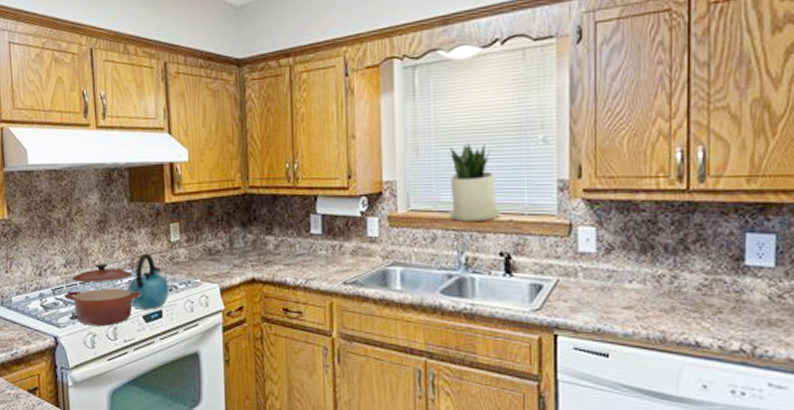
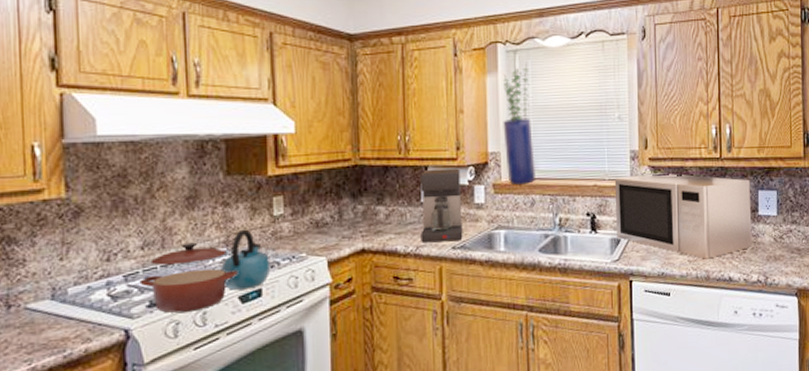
coffee maker: none [310,198,355,275] -> present [420,168,463,242]
vase: none [399,79,437,217] -> present [503,63,535,185]
planter: present [449,142,503,221] -> none [545,118,589,187]
microwave: none [536,208,734,317] -> present [614,173,752,259]

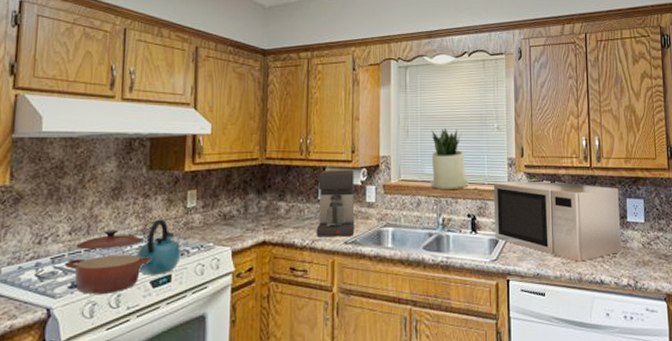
vase: present [503,63,535,185] -> none [394,77,421,186]
planter: none [545,118,589,187] -> present [430,127,470,189]

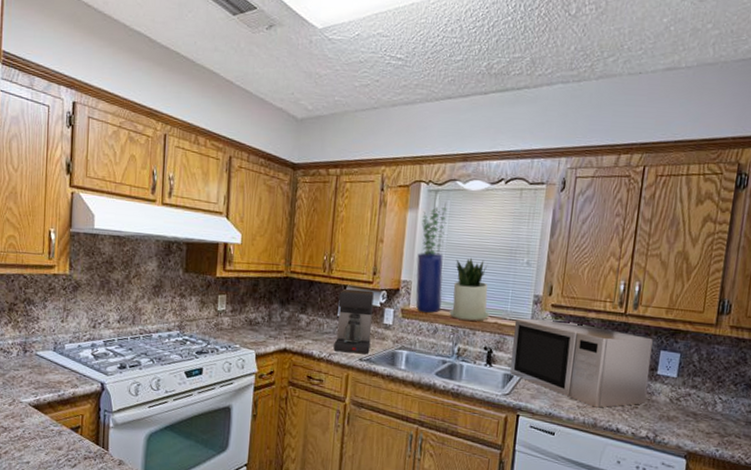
saucepan: present [64,229,151,294] -> none [114,322,186,377]
kettle: present [137,219,181,275] -> none [174,318,212,367]
vase: none [394,77,421,186] -> present [415,203,447,313]

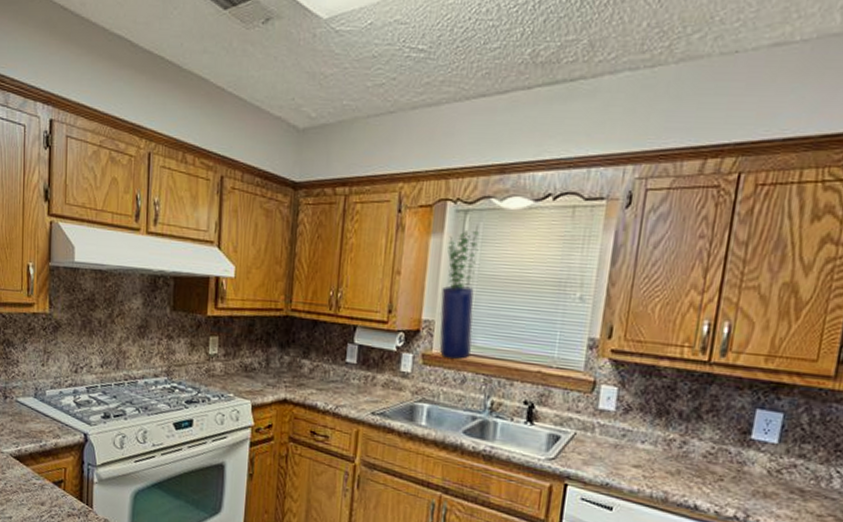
coffee maker: present [333,288,374,353] -> none [341,329,389,406]
planter: present [449,257,491,321] -> none [480,291,532,370]
microwave: present [510,318,653,408] -> none [556,366,746,479]

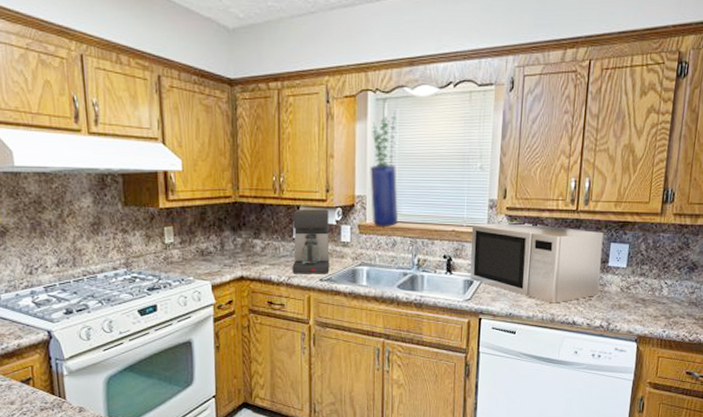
coffee maker: none [341,329,389,406] -> present [292,209,330,273]
microwave: none [556,366,746,479] -> present [470,222,603,304]

